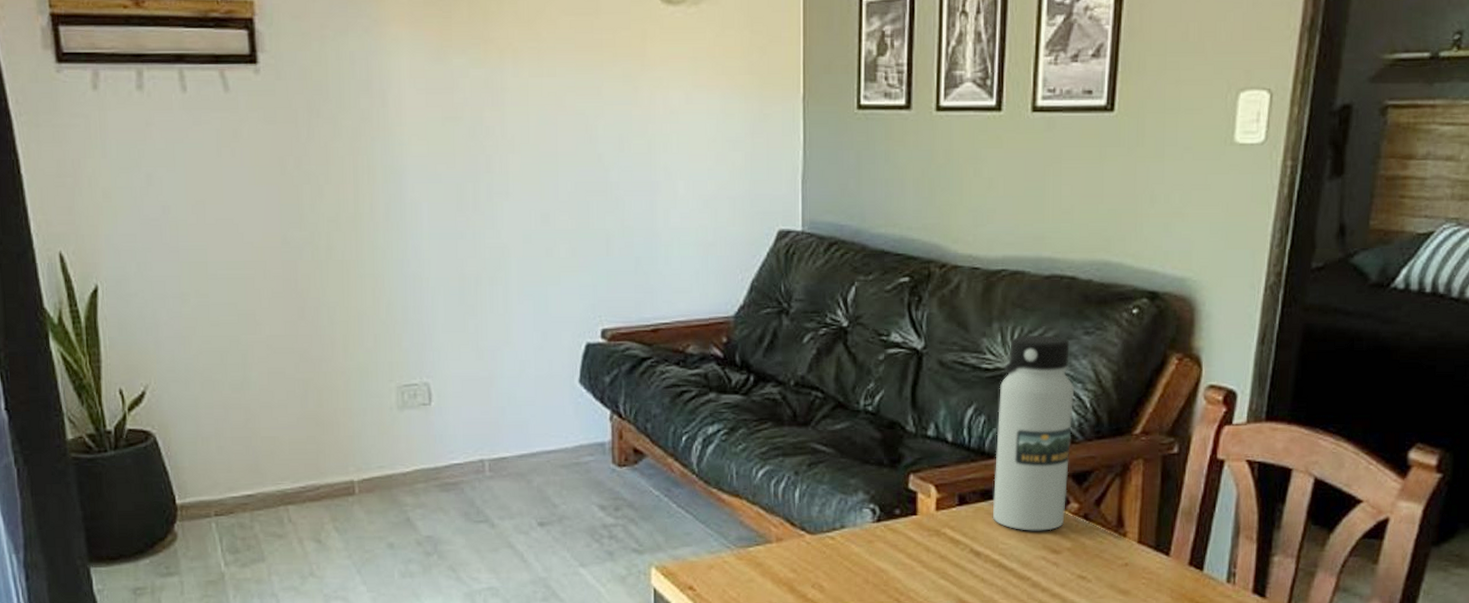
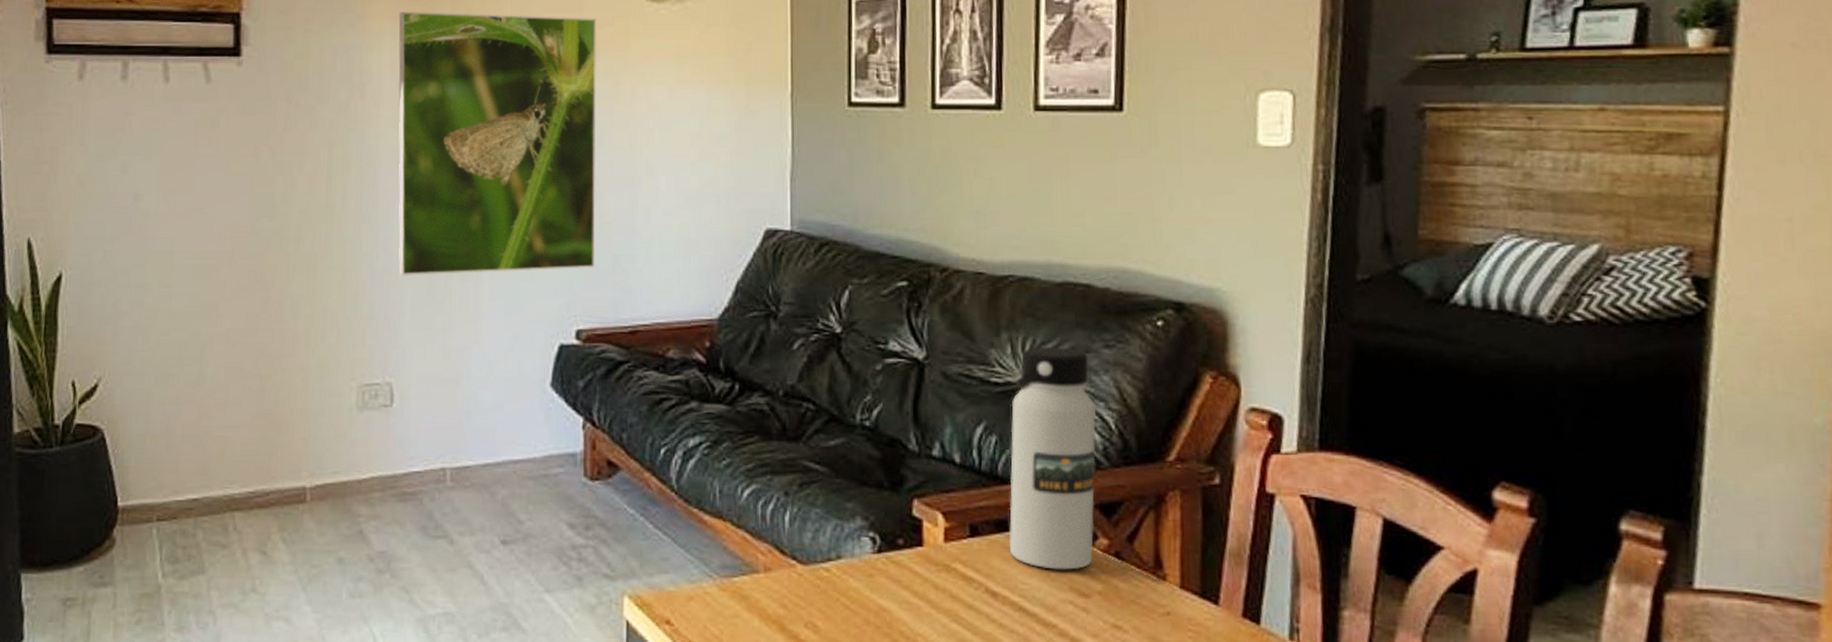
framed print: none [415,16,617,282] -> present [398,12,596,276]

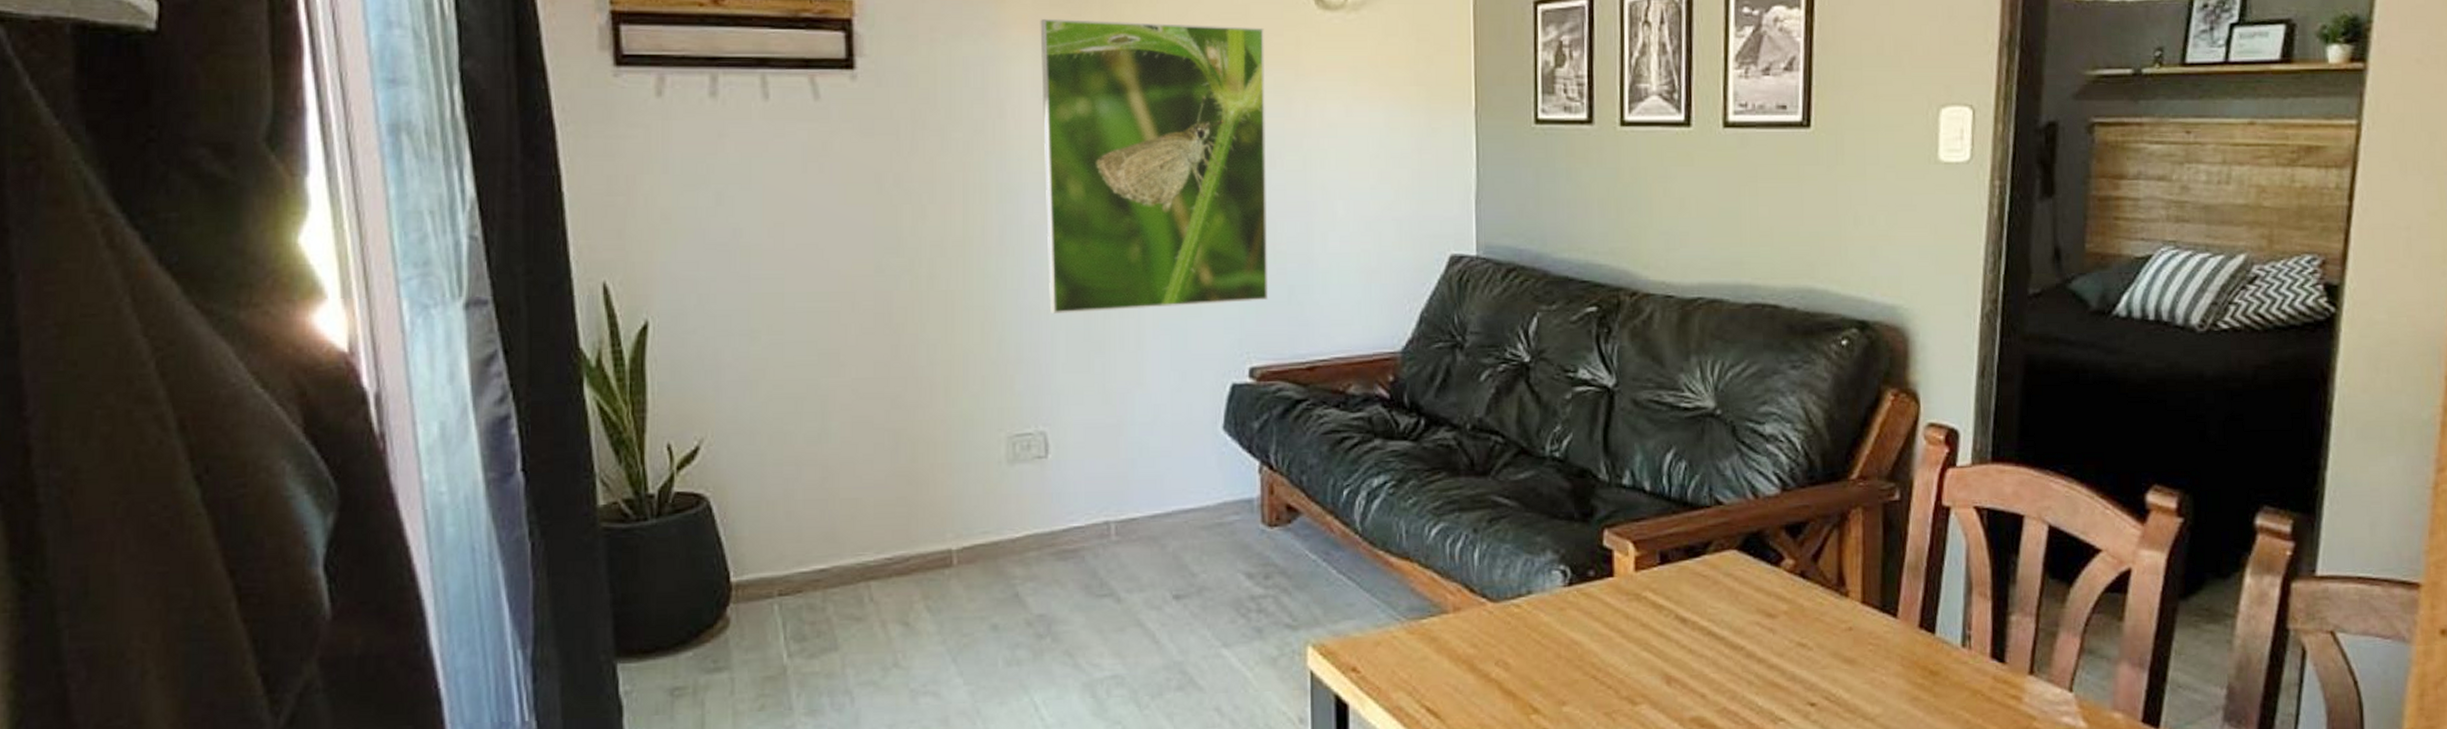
water bottle: present [1008,346,1096,570] -> none [1698,369,1783,593]

